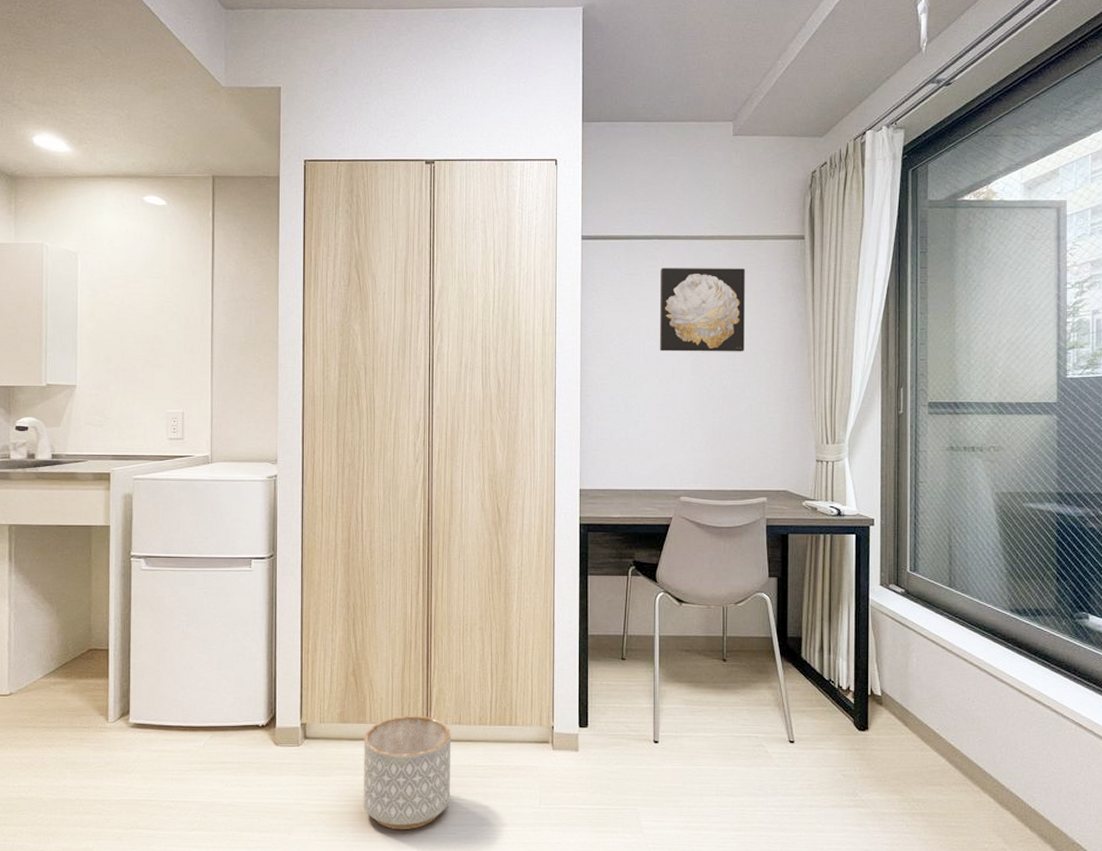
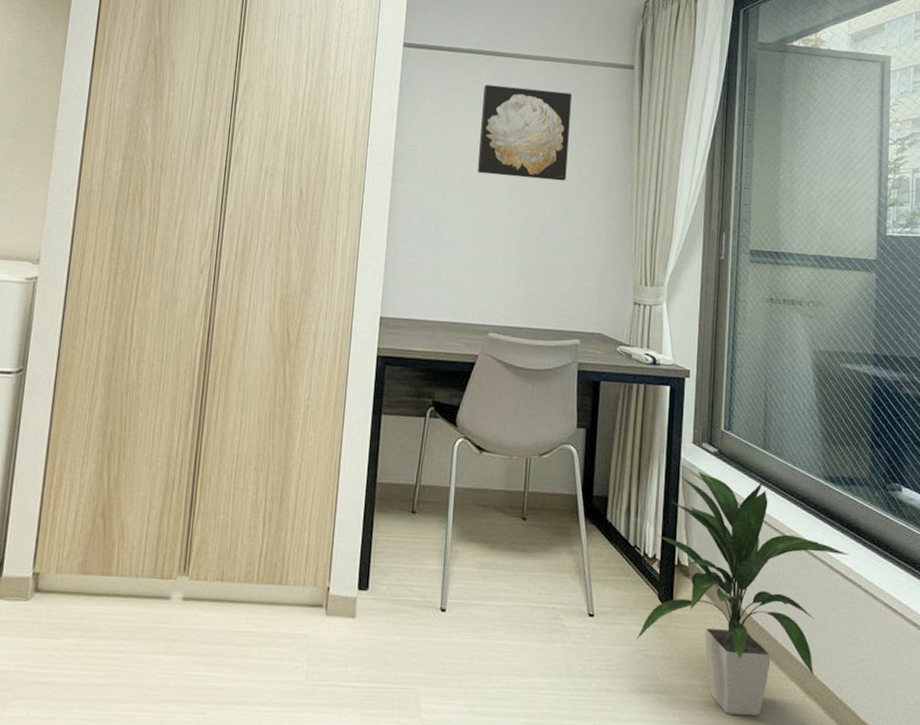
planter: present [363,715,452,830] -> none [97,568,211,708]
indoor plant: none [835,610,1038,825] -> present [636,471,849,717]

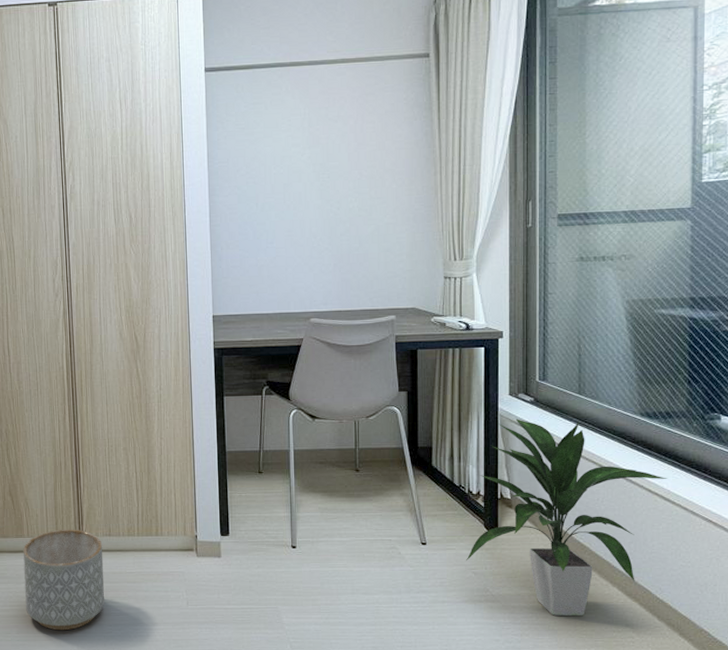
planter: none [97,568,211,708] -> present [23,529,105,631]
wall art: present [477,85,572,181] -> none [284,90,370,179]

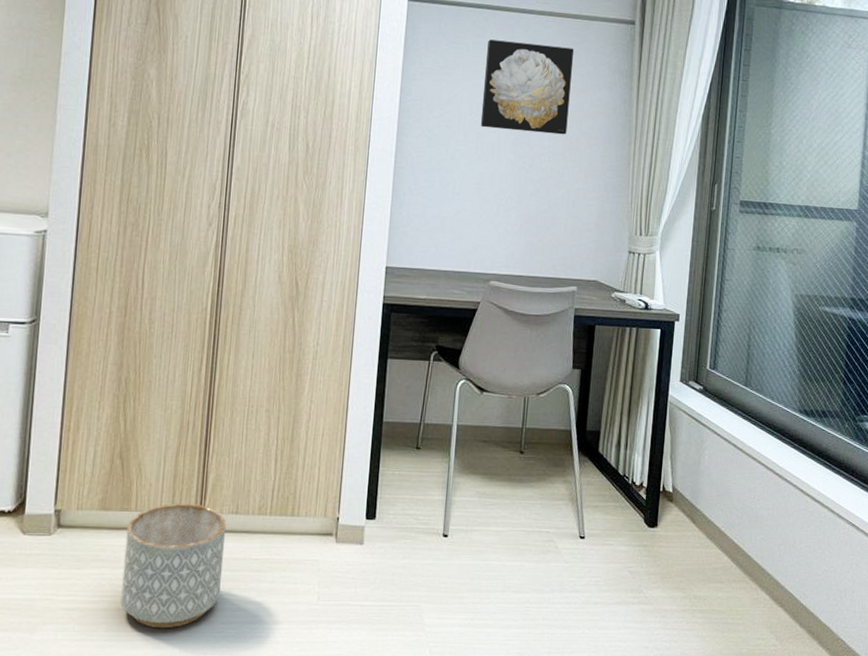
wall art: none [284,90,370,179] -> present [480,39,574,135]
indoor plant: present [466,419,667,617] -> none [623,407,819,622]

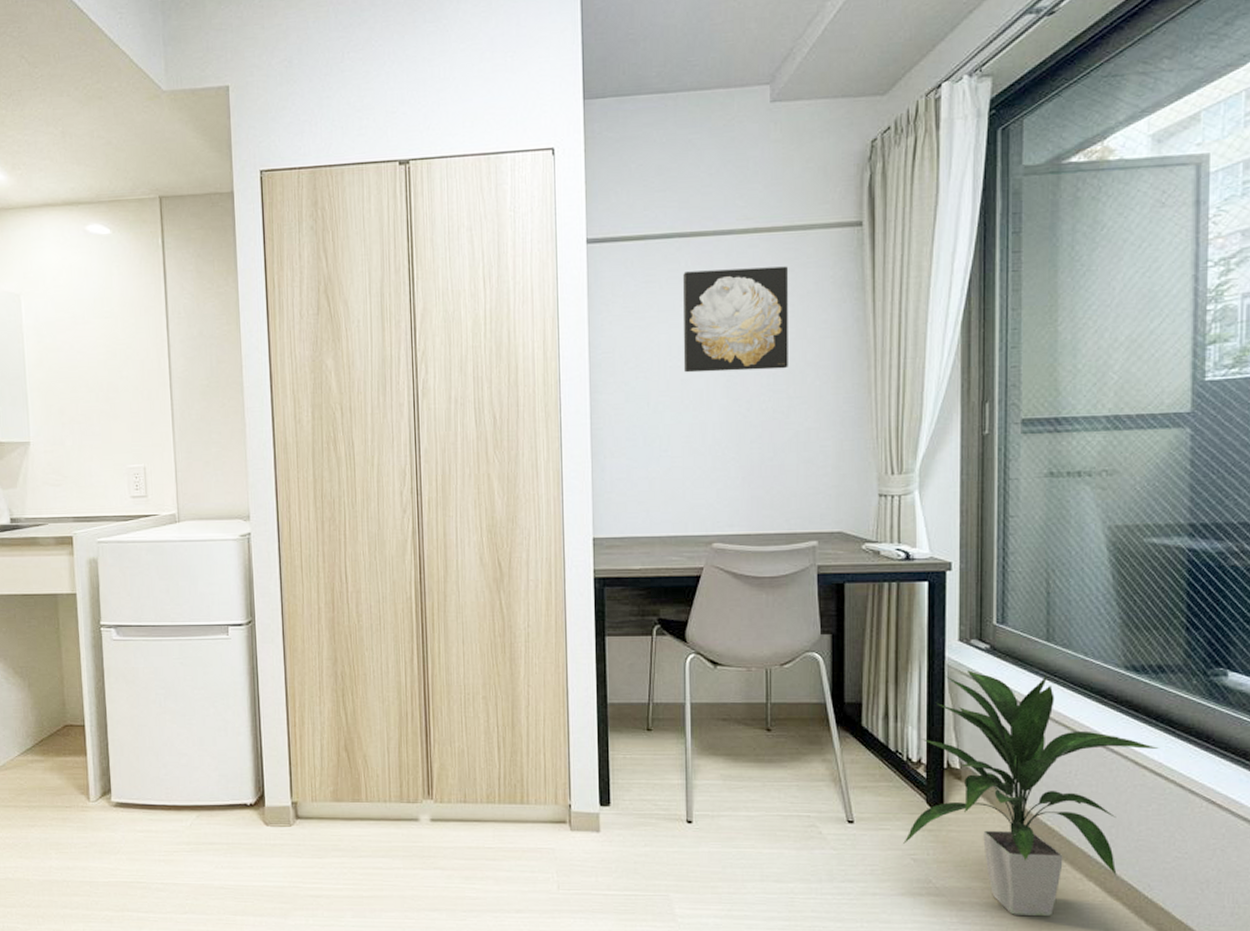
planter: present [120,503,227,629] -> none [360,793,458,916]
indoor plant: none [623,407,819,622] -> present [903,670,1159,917]

